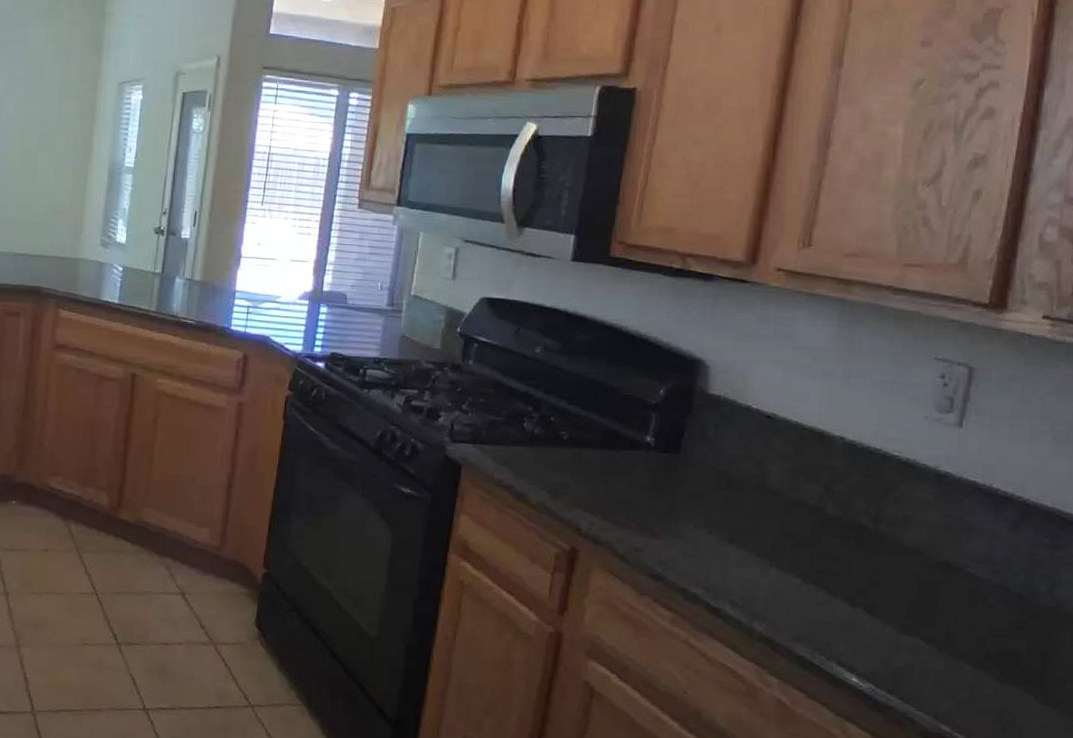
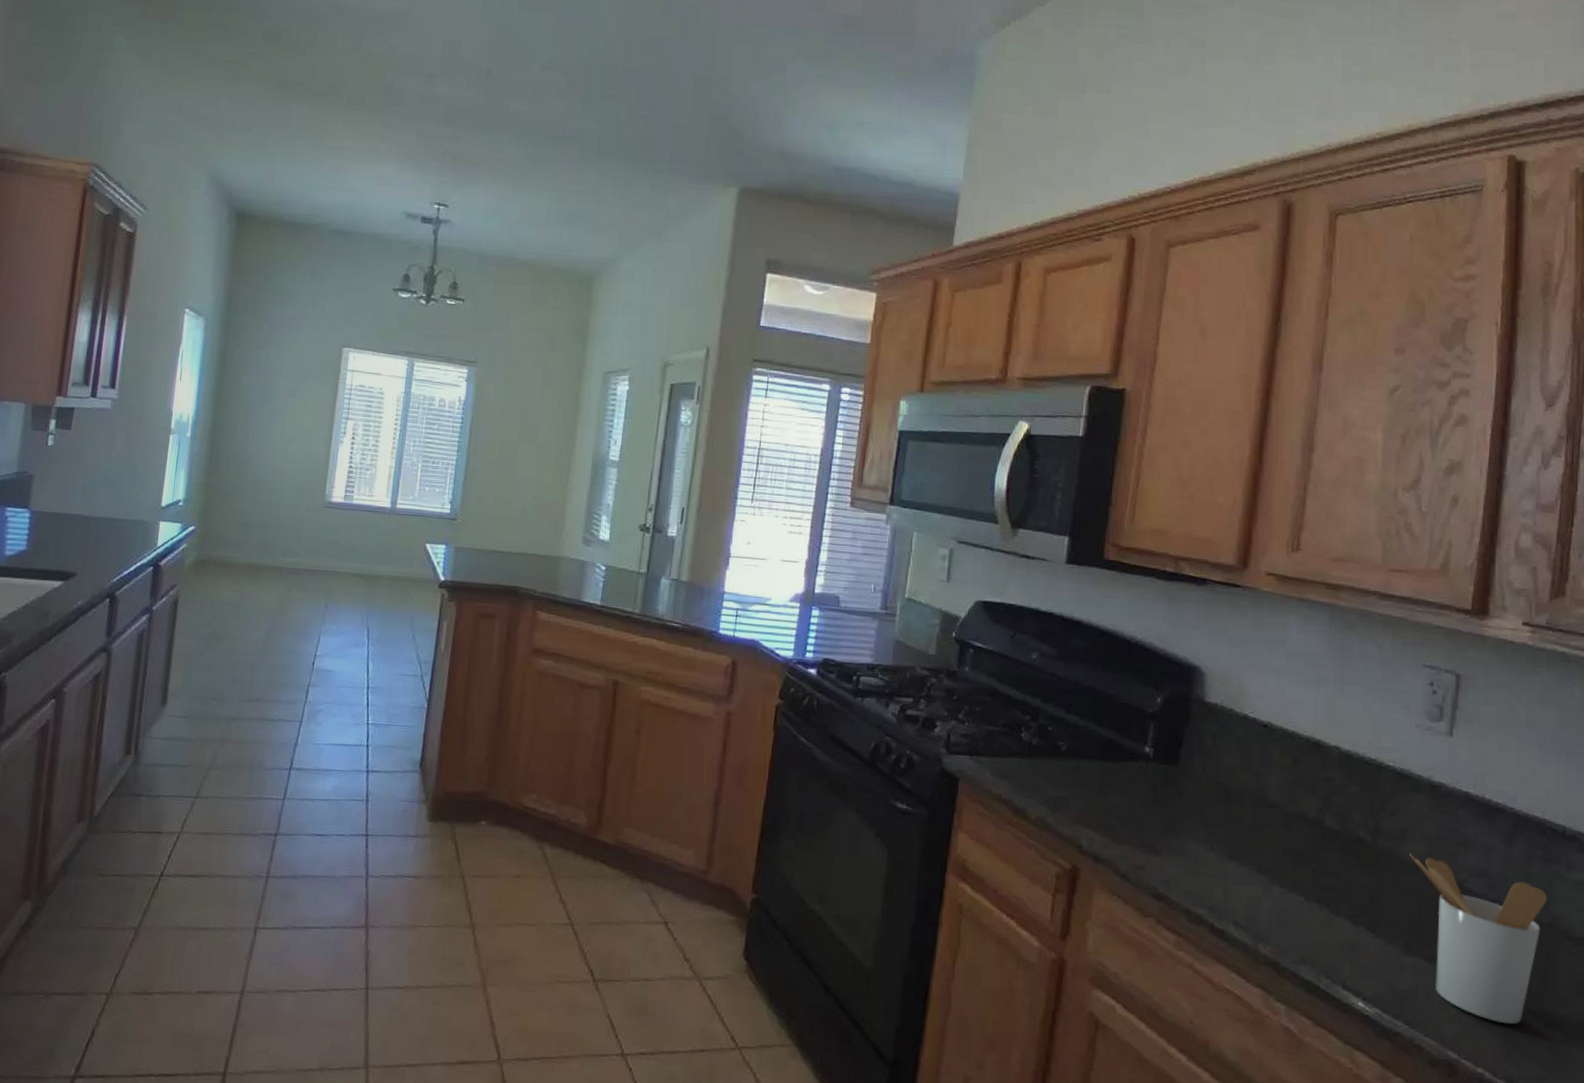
utensil holder: none [911,539,1053,702] -> present [1409,853,1548,1025]

